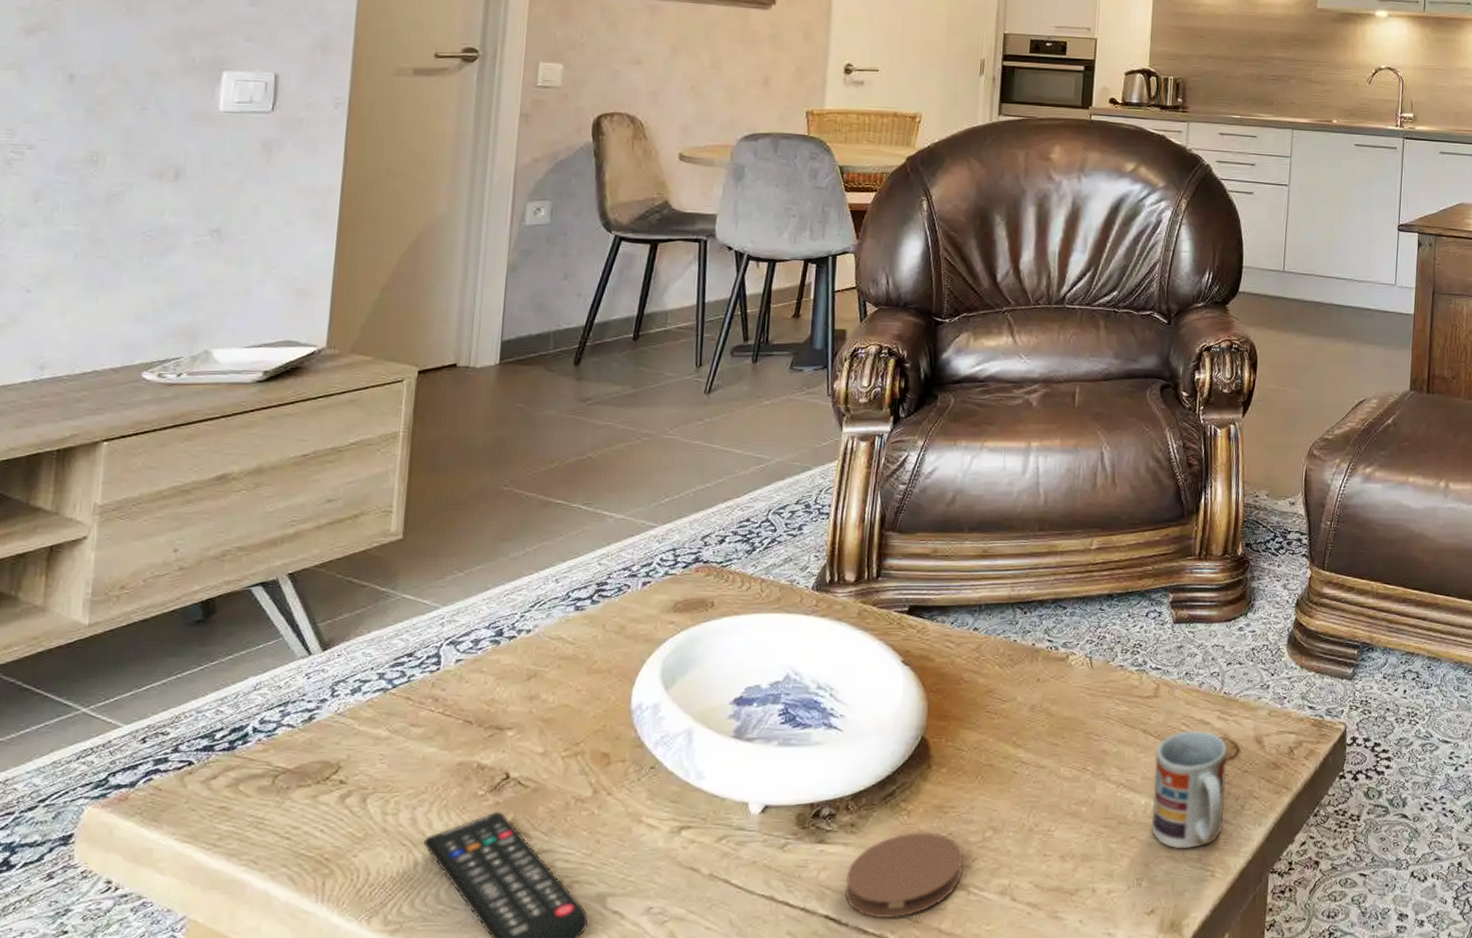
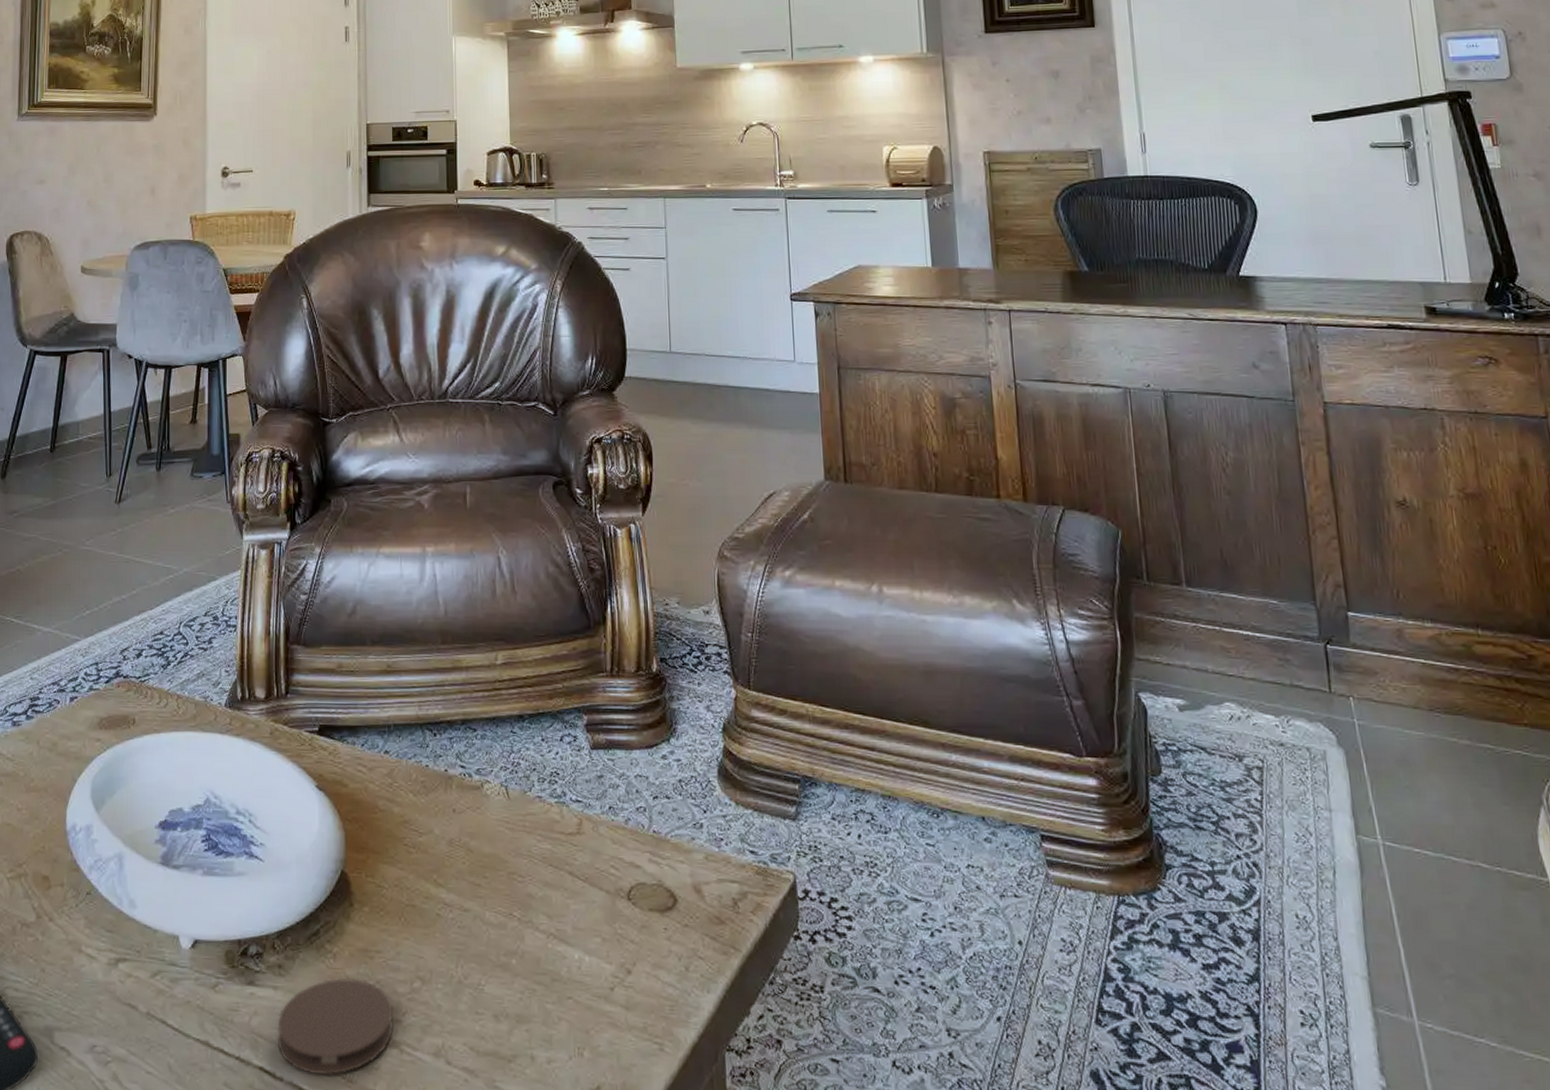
cup: present [1151,729,1228,849] -> none [585,873,668,1016]

